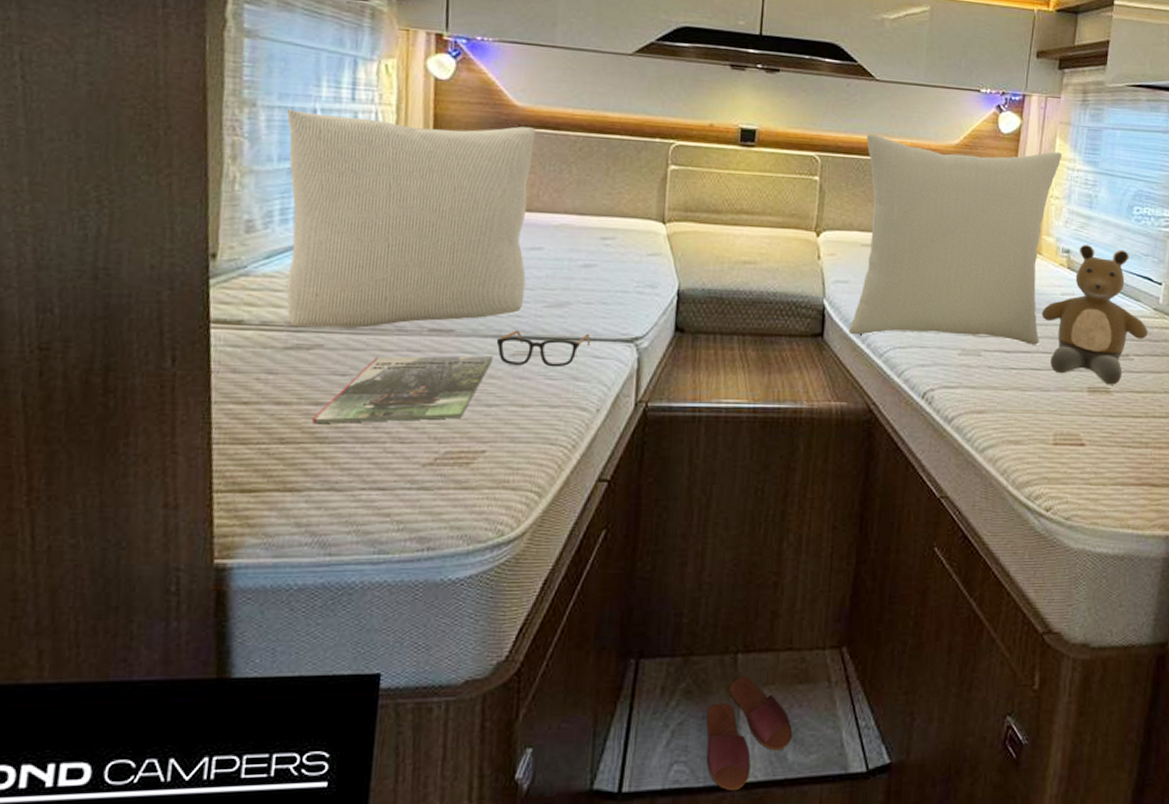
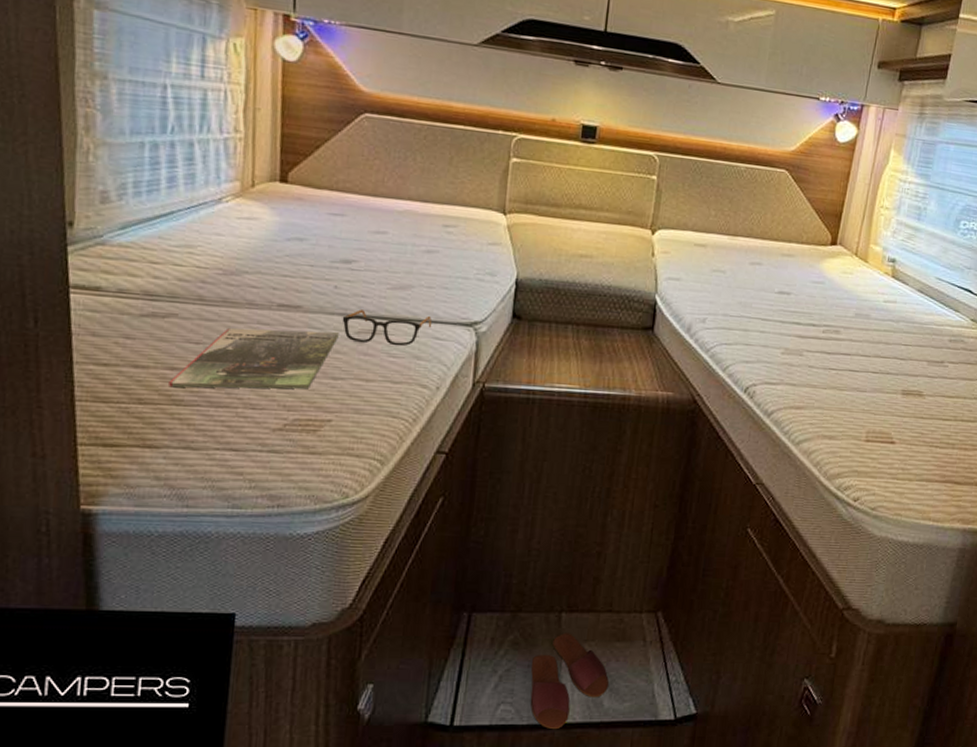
pillow: present [286,109,536,328] -> none [137,84,381,300]
pillow: present [848,133,1063,345] -> none [677,135,896,348]
bear: present [1041,245,1148,385] -> none [863,255,964,389]

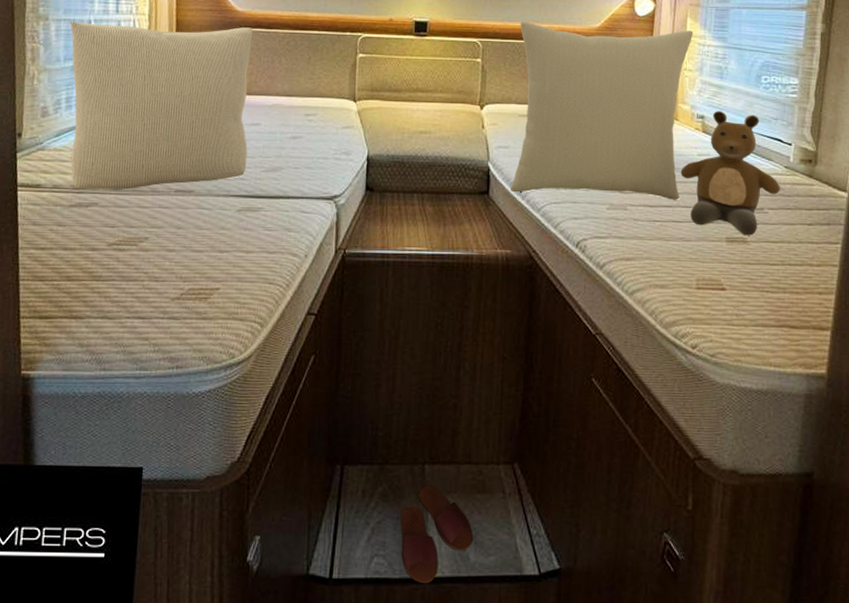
pillow: none [137,84,381,300] -> present [69,21,253,190]
magazine: present [169,328,339,389] -> none [91,211,224,265]
eyeglasses: present [342,309,432,347] -> none [226,191,299,221]
pillow: none [677,135,896,348] -> present [510,21,694,200]
bear: none [863,255,964,389] -> present [680,111,780,236]

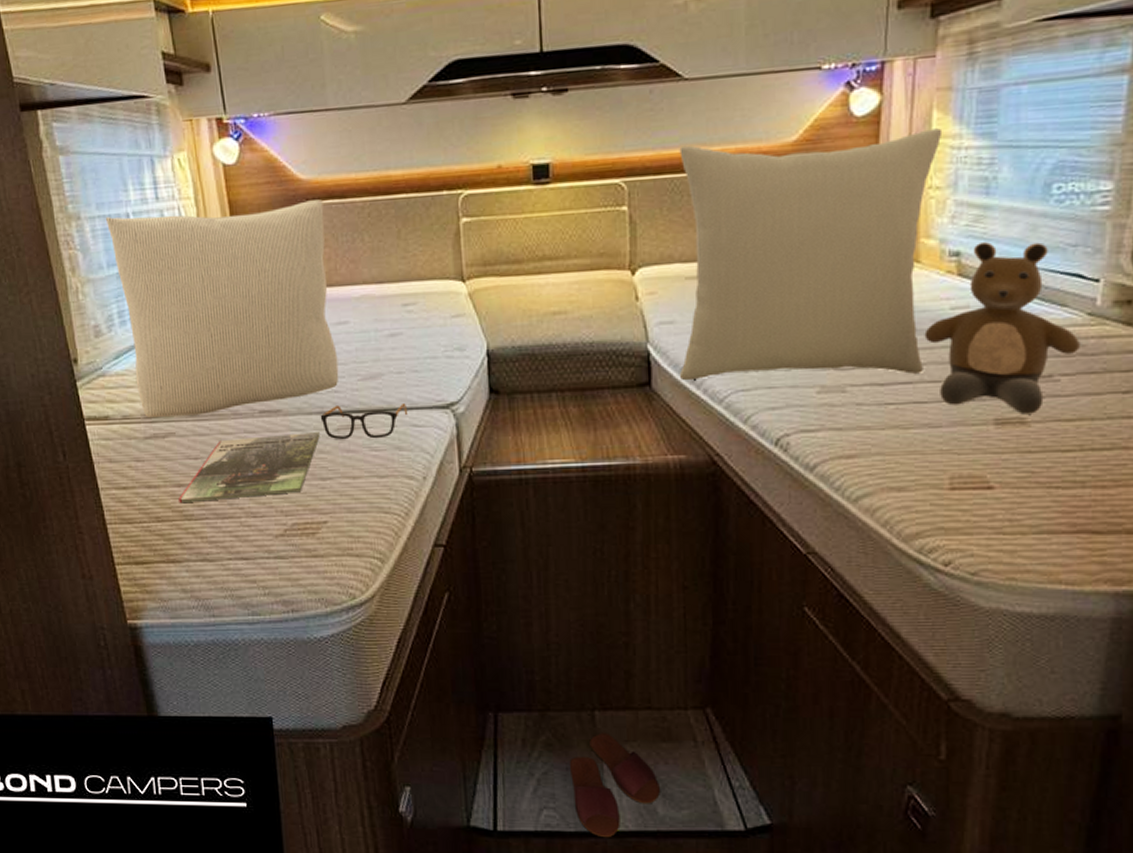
magazine: none [91,211,224,265] -> present [179,432,320,502]
eyeglasses: none [226,191,299,221] -> present [320,404,407,440]

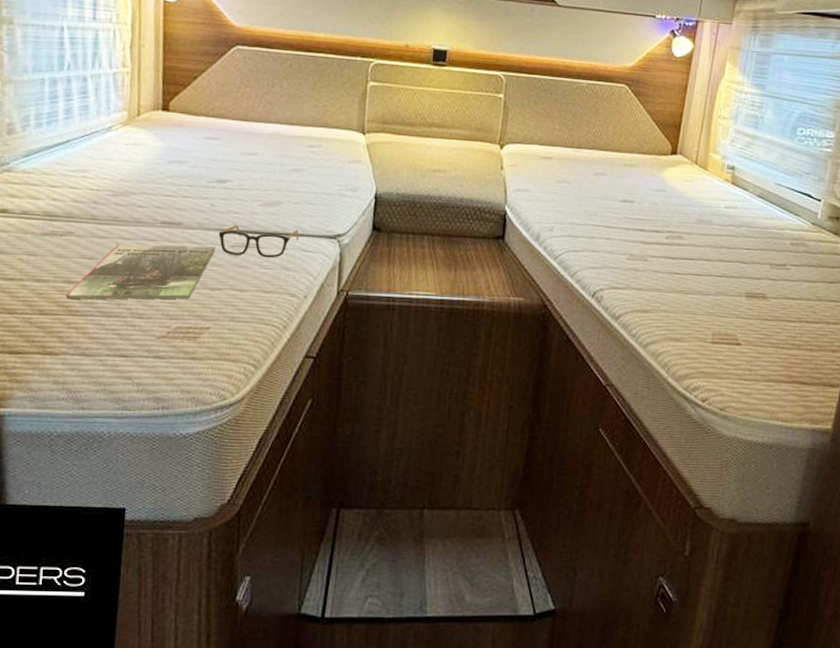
pillow: present [105,199,339,418] -> none [38,27,251,219]
slippers: present [570,732,660,838] -> none [395,529,470,623]
pillow: present [679,128,943,381] -> none [526,55,732,253]
bear: present [924,242,1080,414] -> none [705,162,805,292]

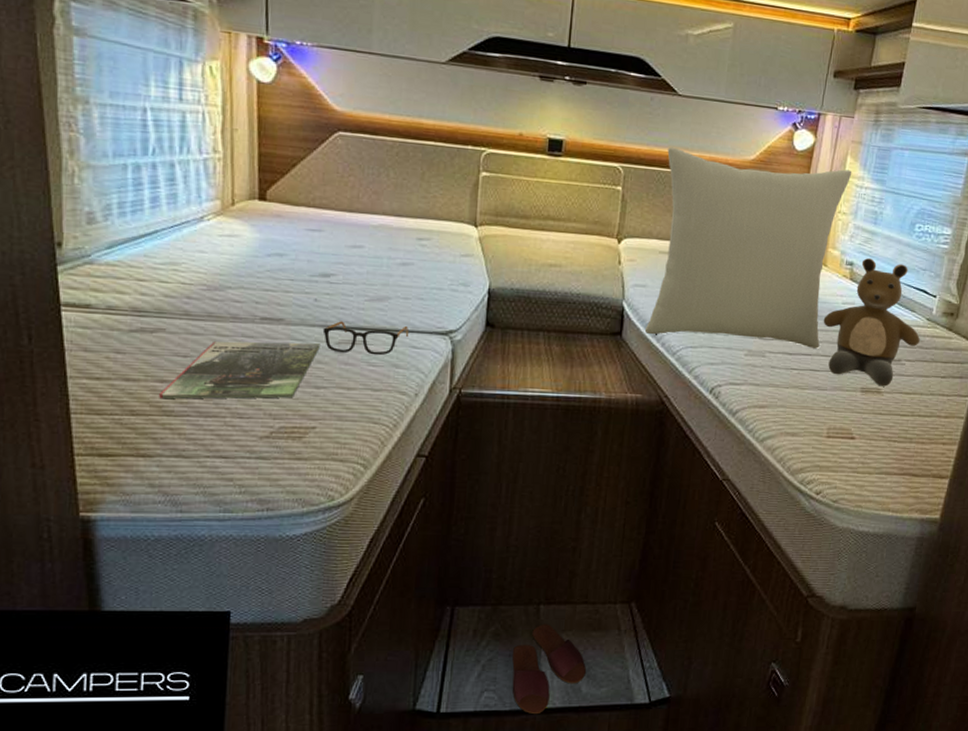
slippers: none [395,529,470,623] -> present [512,623,586,715]
pillow: none [526,55,732,253] -> present [644,146,852,349]
bear: none [705,162,805,292] -> present [823,258,920,387]

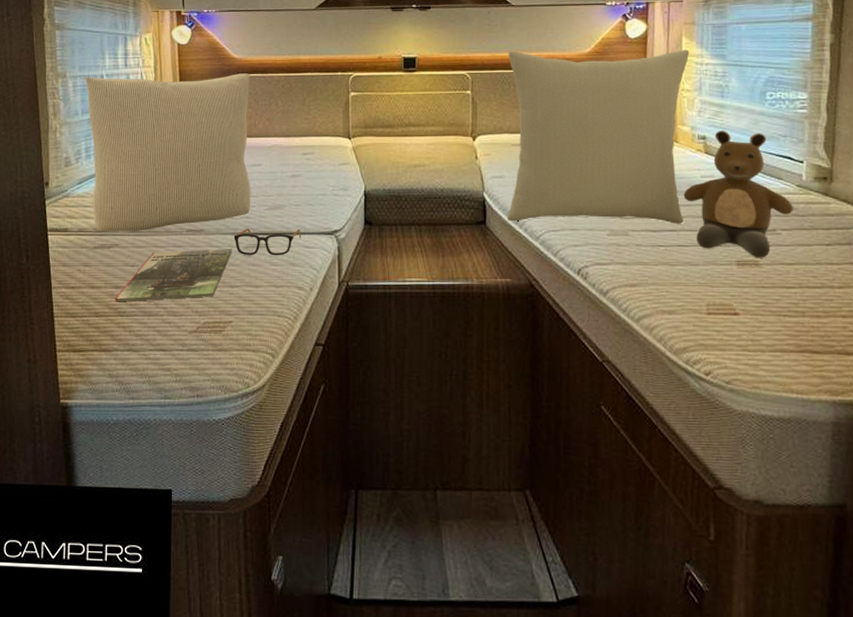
pillow: none [118,107,354,315] -> present [84,73,251,232]
slippers: present [512,623,586,715] -> none [416,510,488,607]

